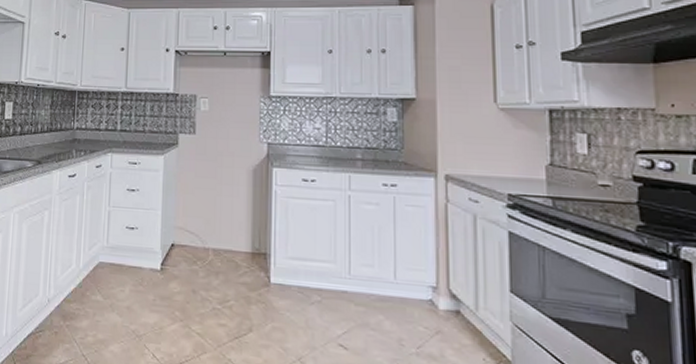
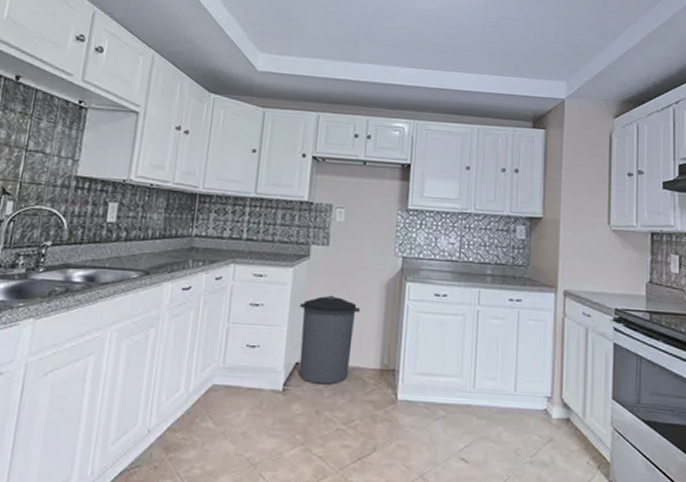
trash can: none [172,181,229,266] -> present [298,295,361,385]

